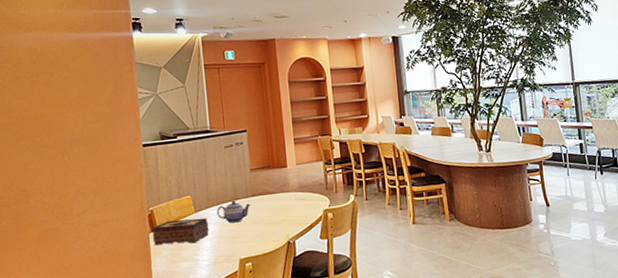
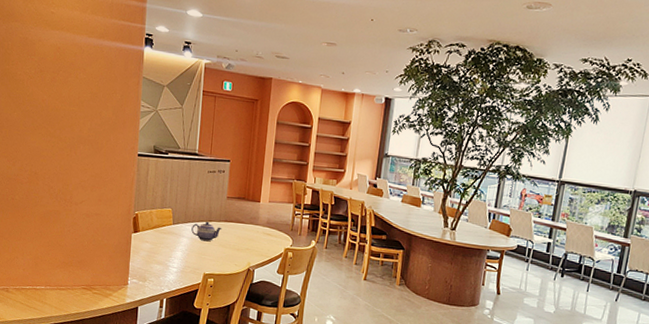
tissue box: present [153,217,210,246] -> none [134,226,183,251]

